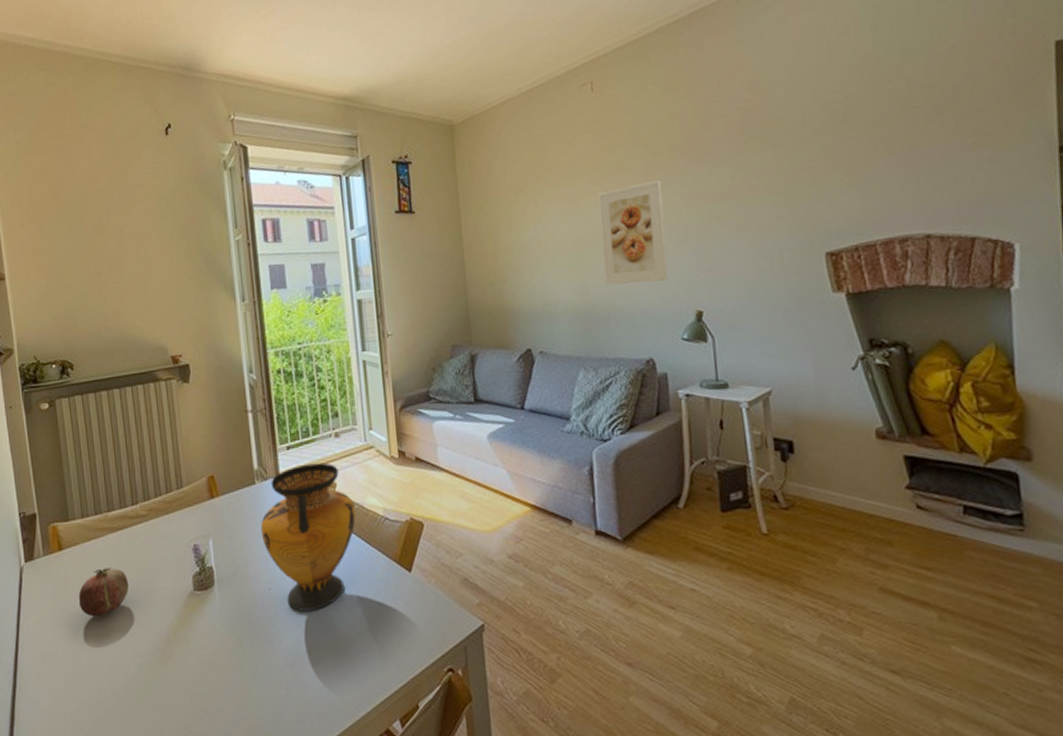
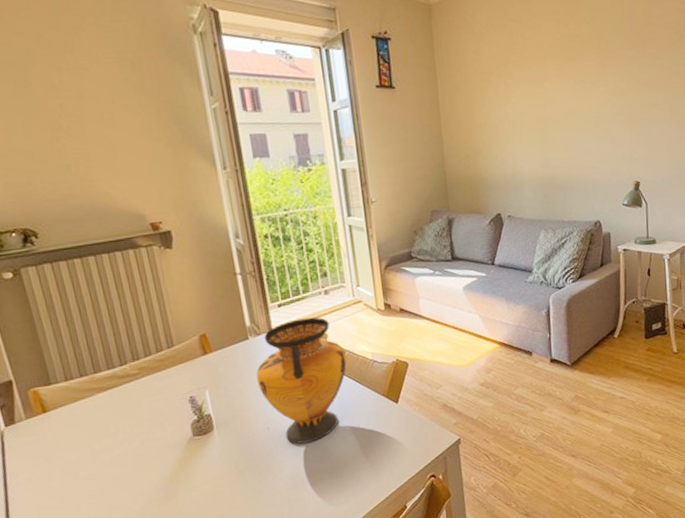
fruit: present [78,567,129,617] -> none [70,424,125,469]
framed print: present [597,181,668,285] -> none [559,69,614,159]

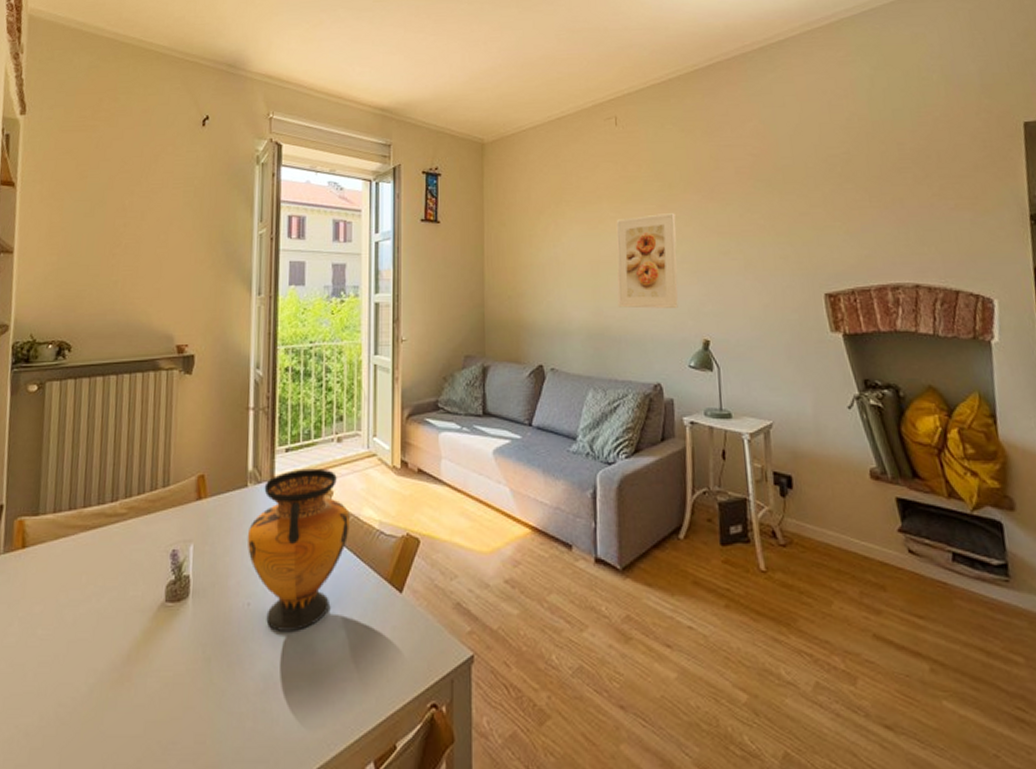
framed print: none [559,69,614,159] -> present [616,213,678,309]

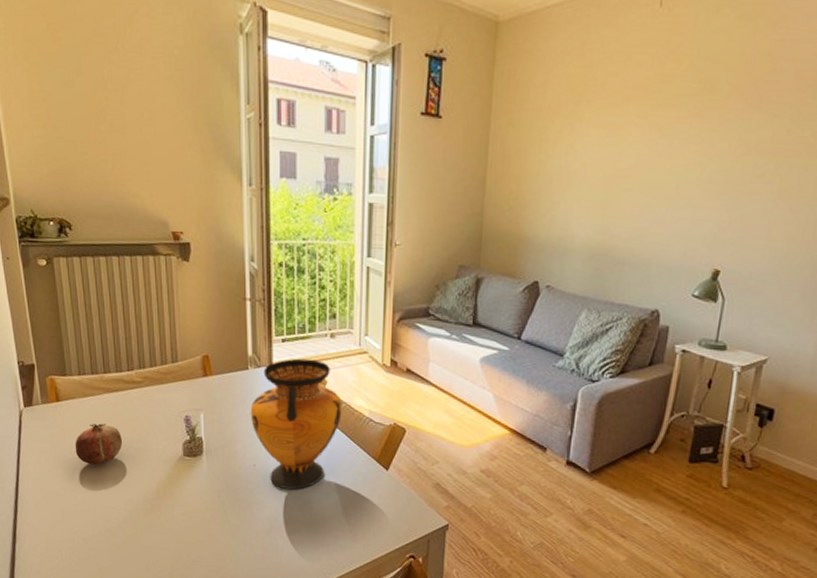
fruit: none [34,570,95,627] -> present [74,423,123,465]
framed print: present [616,213,678,309] -> none [627,123,711,233]

